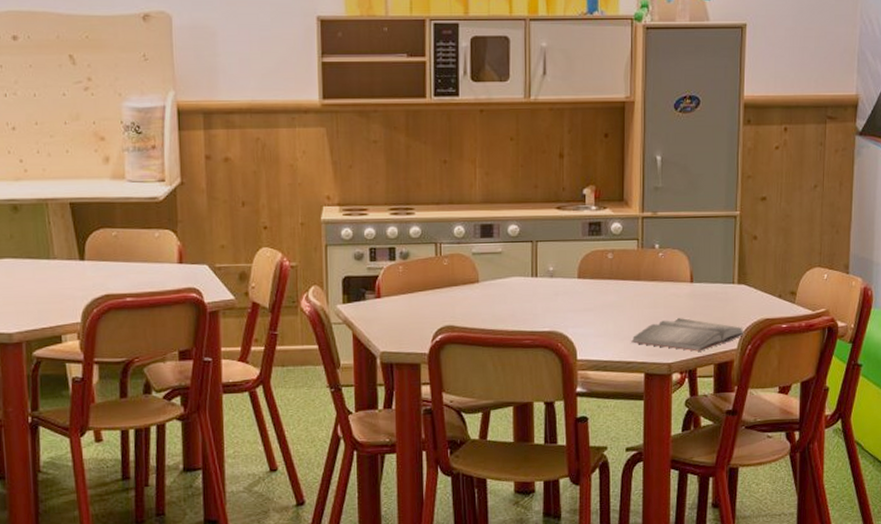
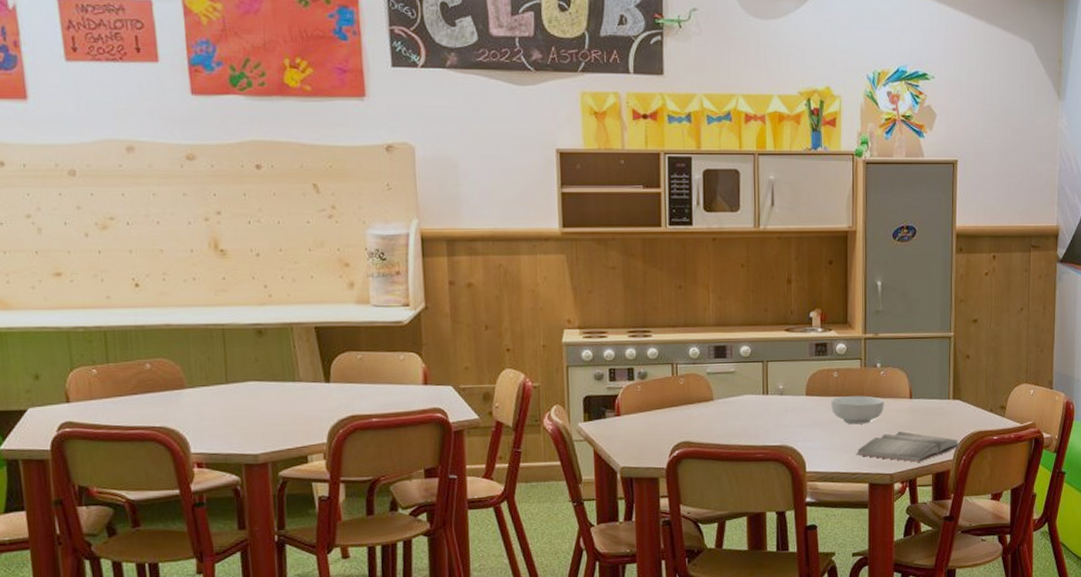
cereal bowl: none [605,279,662,310] -> present [831,395,884,425]

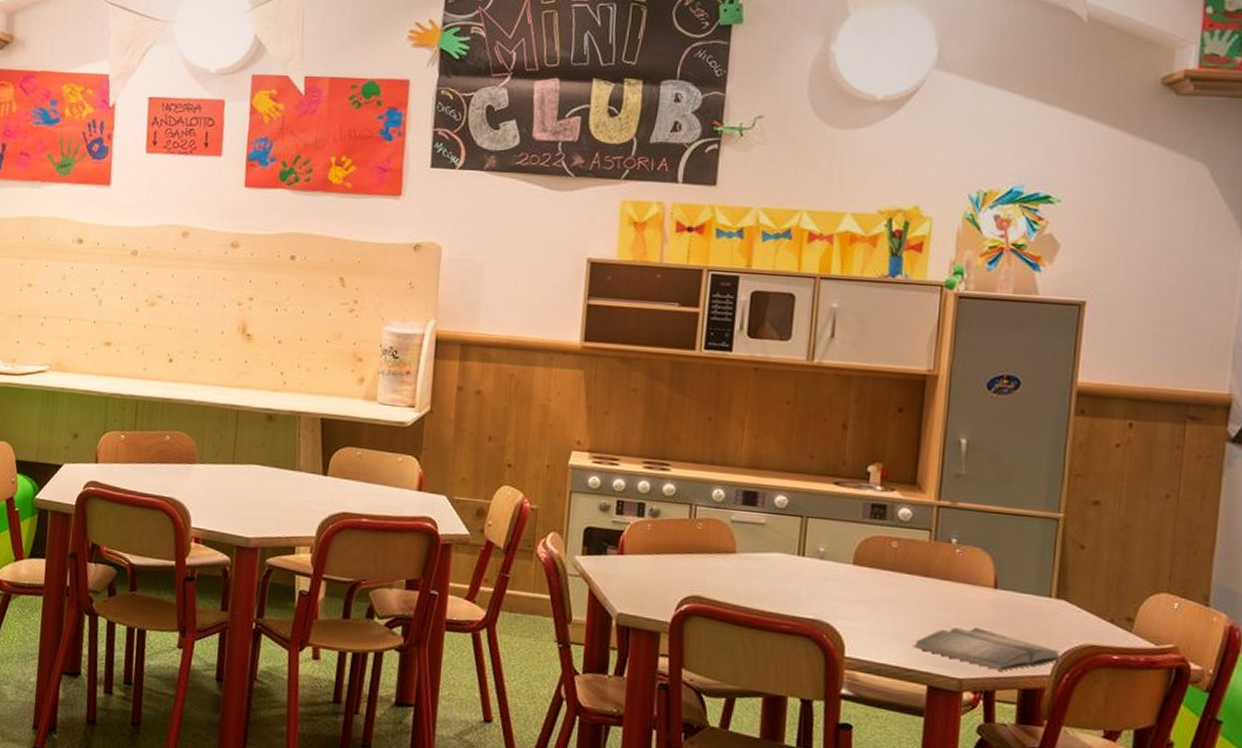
cereal bowl: present [831,395,884,425] -> none [885,572,958,611]

